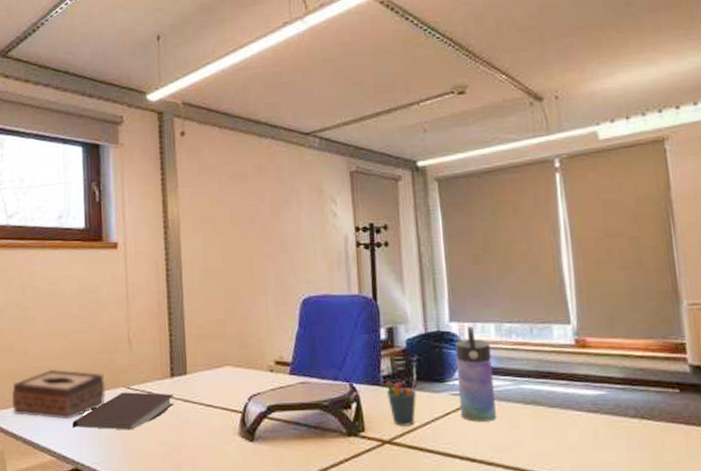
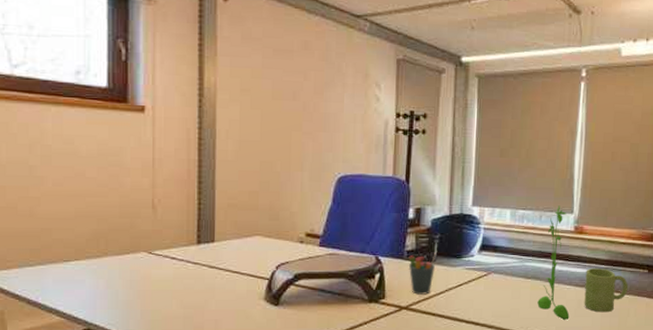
tissue box: present [12,369,105,420] -> none [15,231,124,282]
notebook: present [72,392,175,430] -> none [86,257,200,293]
water bottle: present [455,327,496,422] -> none [472,211,504,292]
plant: none [543,315,586,454] -> present [537,205,570,320]
mug: none [598,388,657,445] -> present [584,267,628,313]

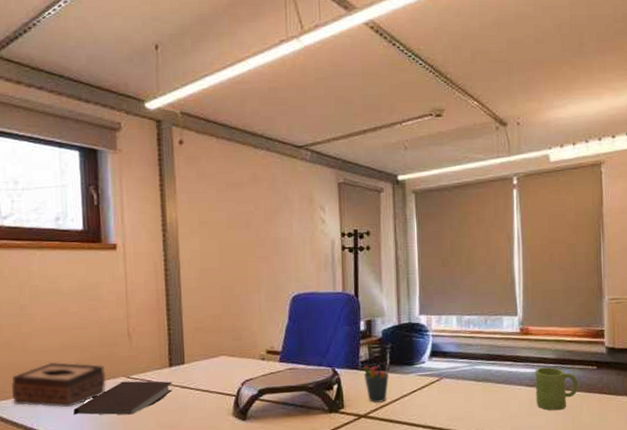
tissue box: none [15,231,124,282] -> present [12,362,106,408]
notebook: none [86,257,200,293] -> present [74,381,173,416]
plant: present [537,205,570,320] -> none [490,309,523,420]

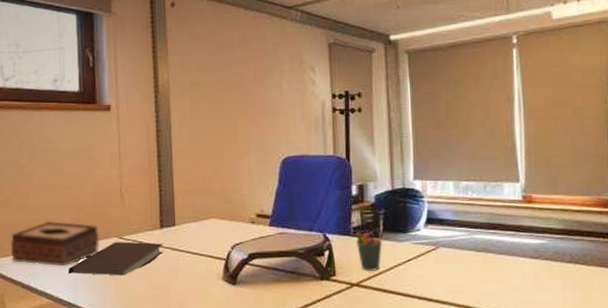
mug: present [535,366,579,411] -> none [540,237,589,286]

